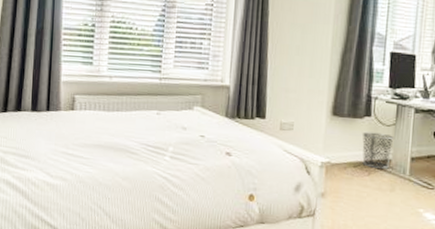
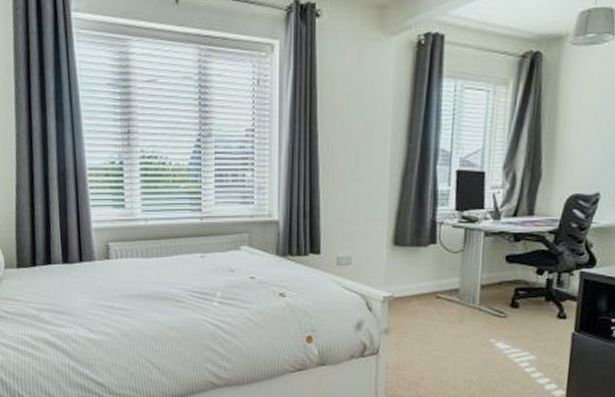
waste bin: present [362,131,394,169] -> none [427,260,462,299]

